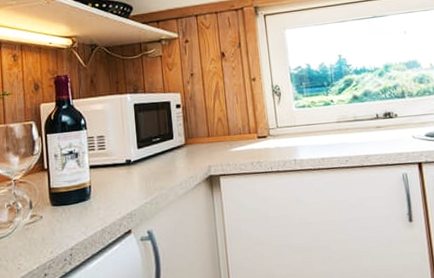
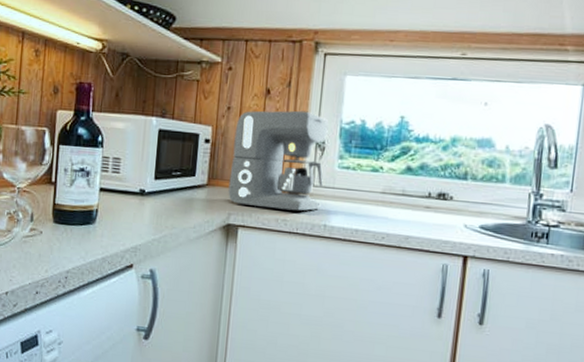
coffee maker: none [200,65,288,156] -> present [228,110,329,211]

